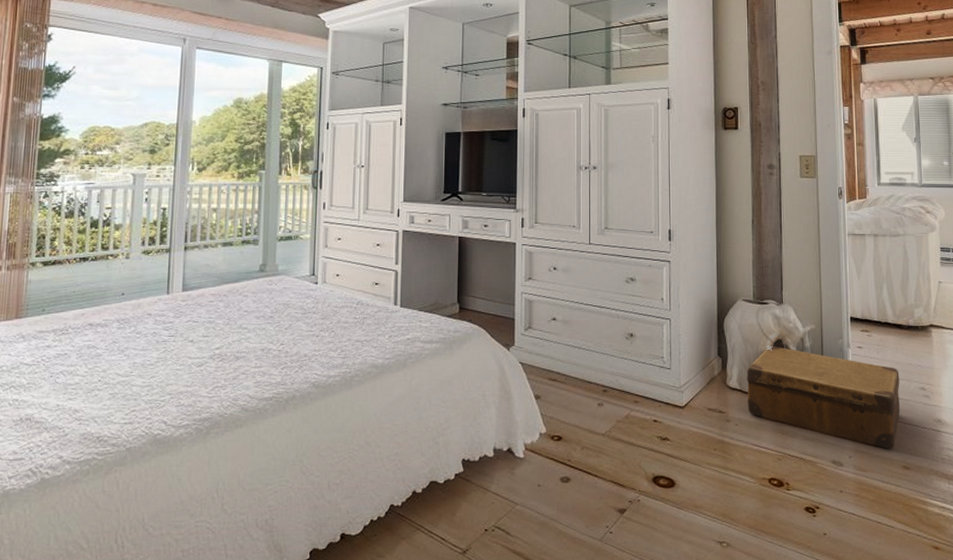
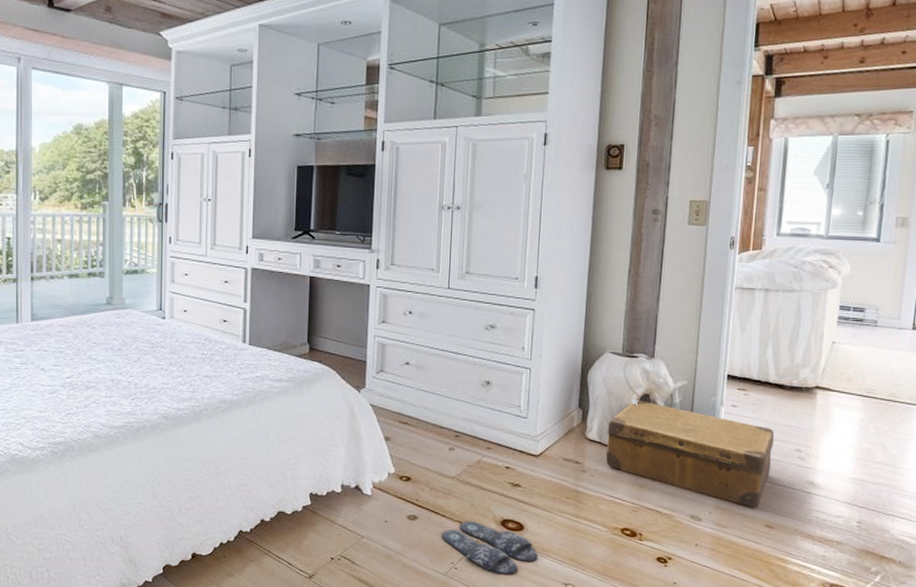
slippers: none [595,479,691,536] -> present [442,521,538,575]

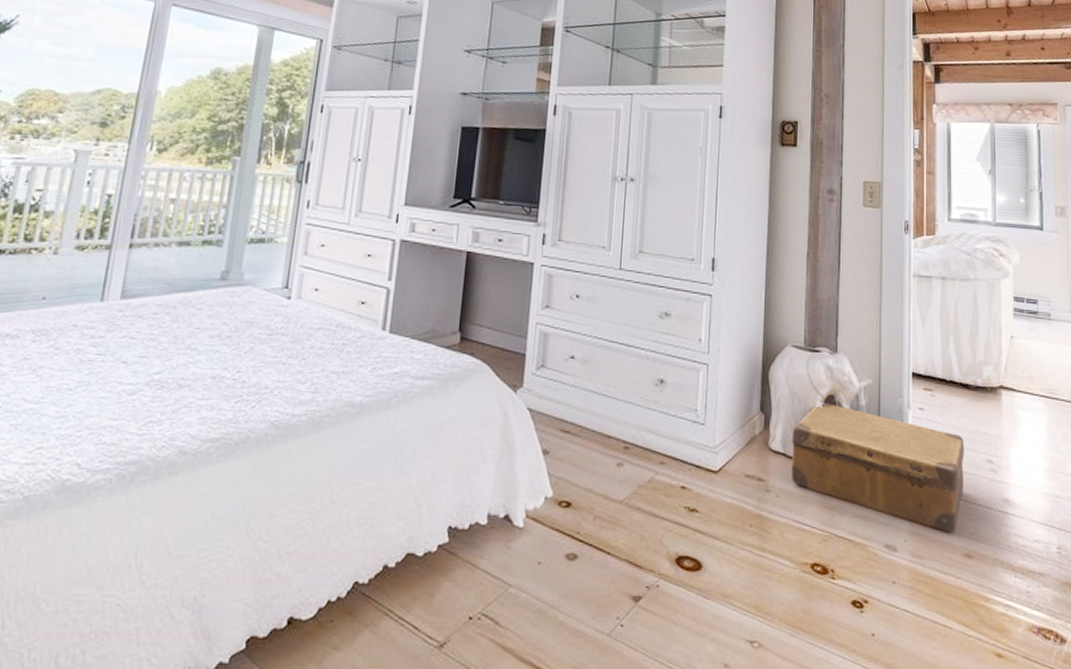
slippers: present [442,521,538,575] -> none [606,559,718,632]

